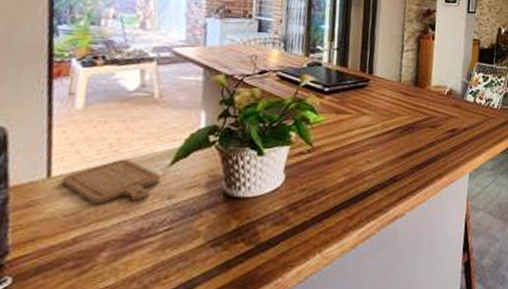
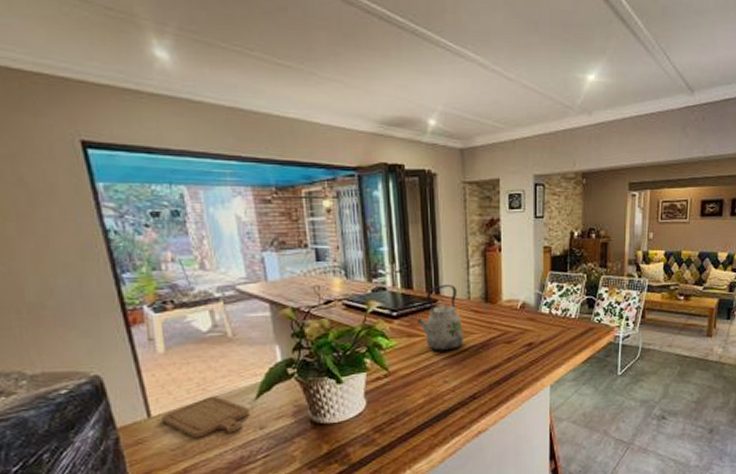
kettle: none [347,65,391,130] -> present [417,284,464,351]

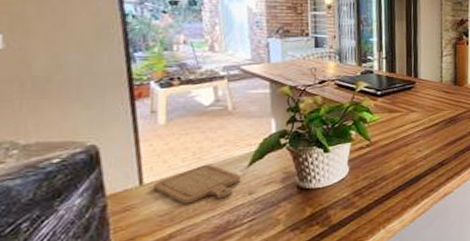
kettle: present [417,284,464,351] -> none [398,69,436,125]

